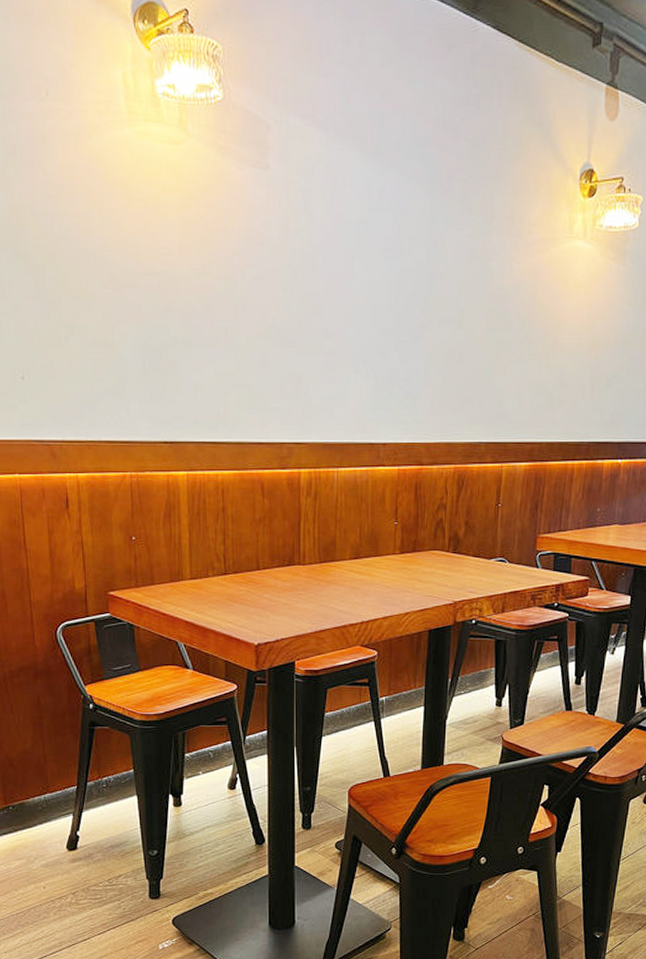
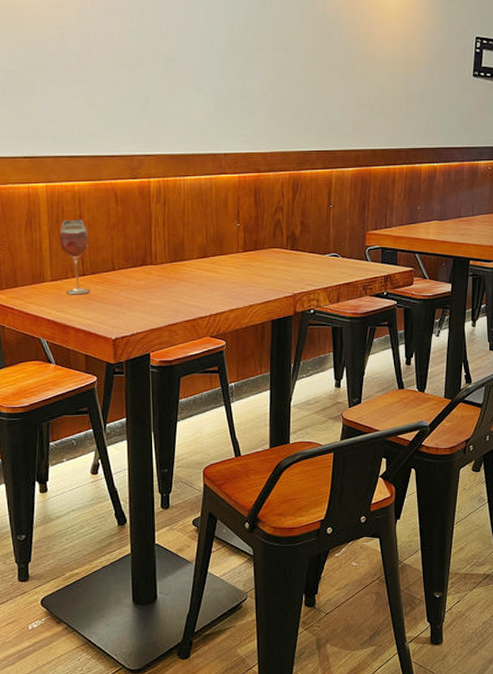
wineglass: none [200,513,232,596] -> present [59,220,90,295]

